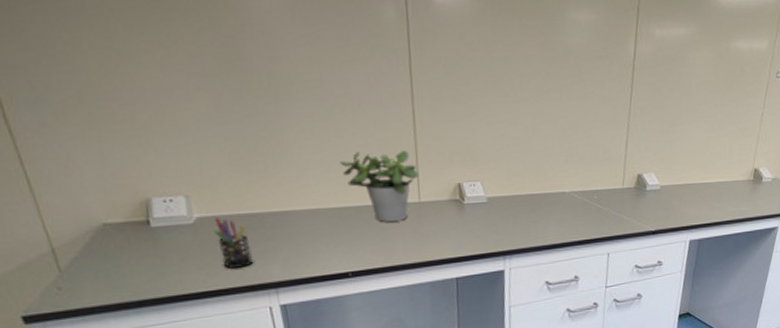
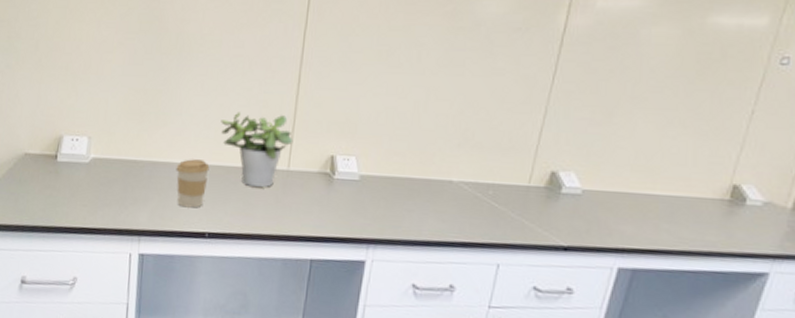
pen holder: present [214,218,253,269] -> none [102,160,128,211]
coffee cup: none [301,203,340,253] -> present [176,159,210,208]

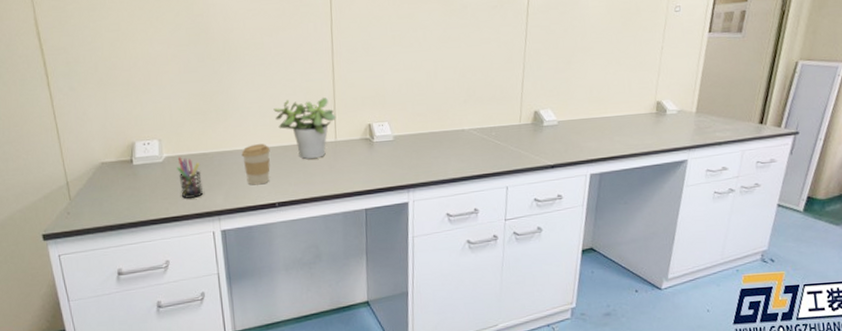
pen holder: none [102,160,128,211] -> present [177,157,203,199]

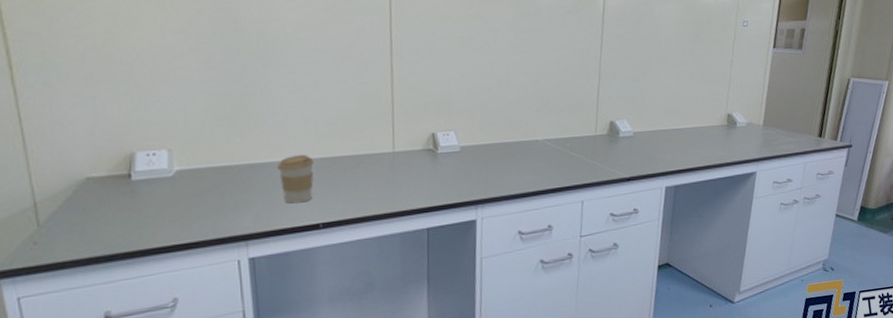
pen holder: present [177,157,203,199] -> none [192,170,226,221]
potted plant: present [273,97,337,159] -> none [319,103,395,172]

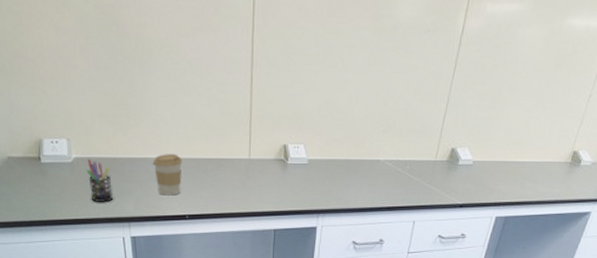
pen holder: none [192,170,226,221] -> present [86,159,113,202]

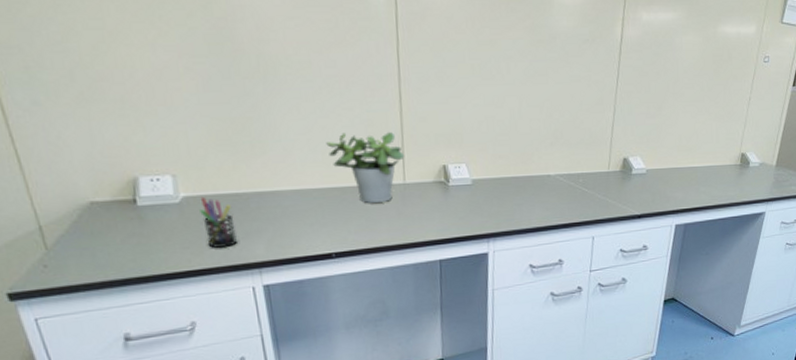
coffee cup: present [152,154,182,196] -> none [286,184,324,233]
potted plant: none [187,110,252,174] -> present [326,132,405,203]

